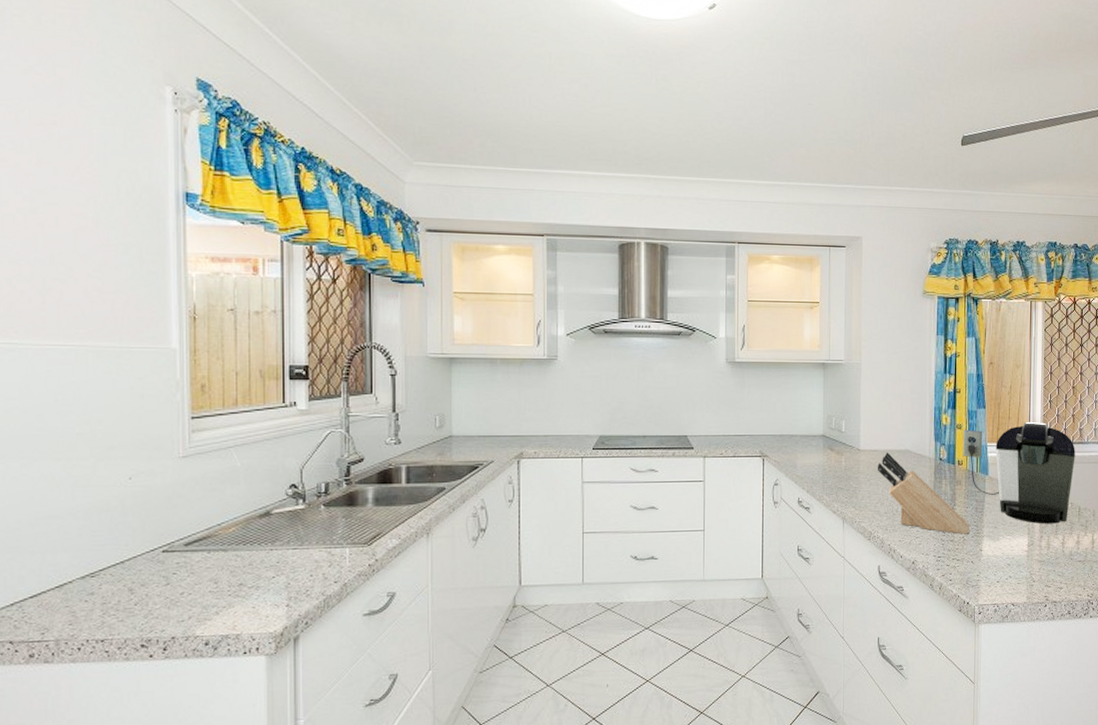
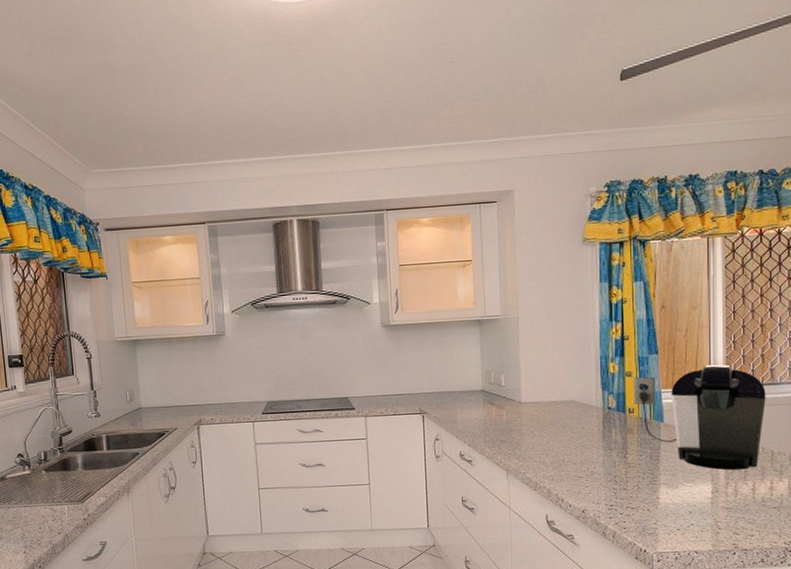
knife block: present [877,451,970,534] -> none [540,403,644,483]

